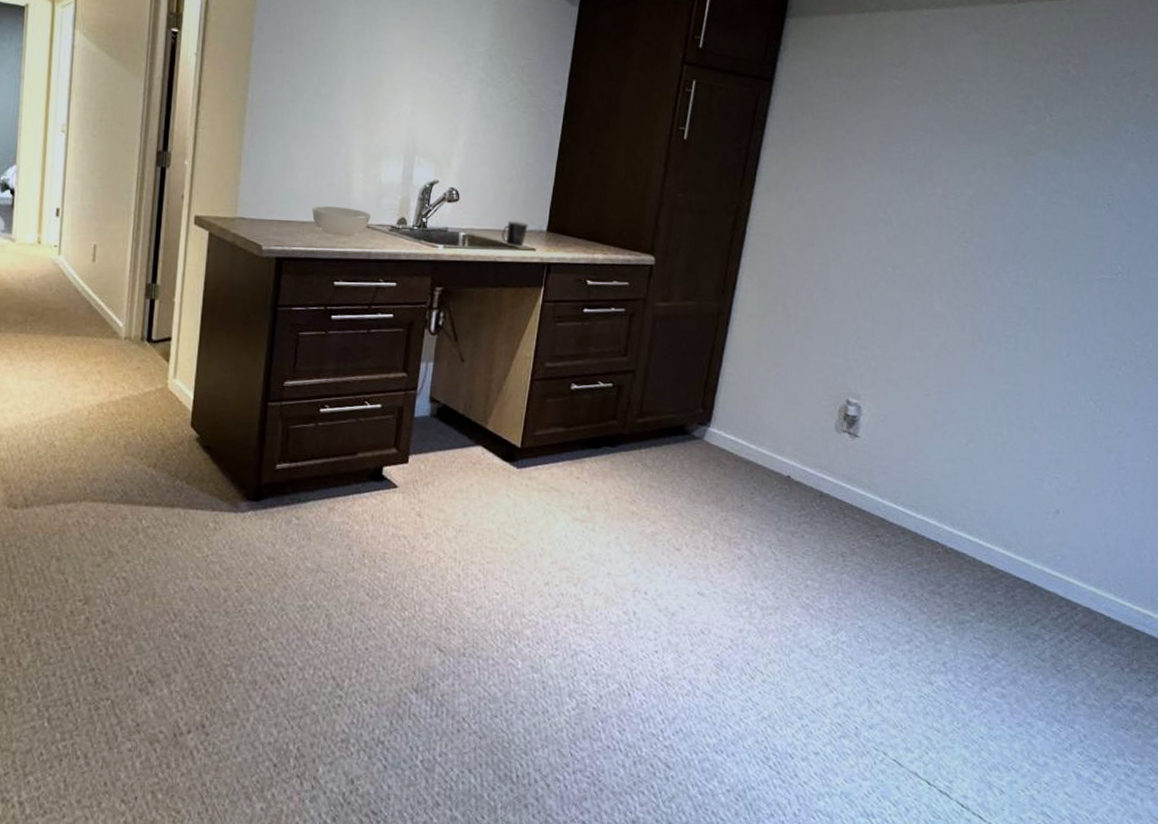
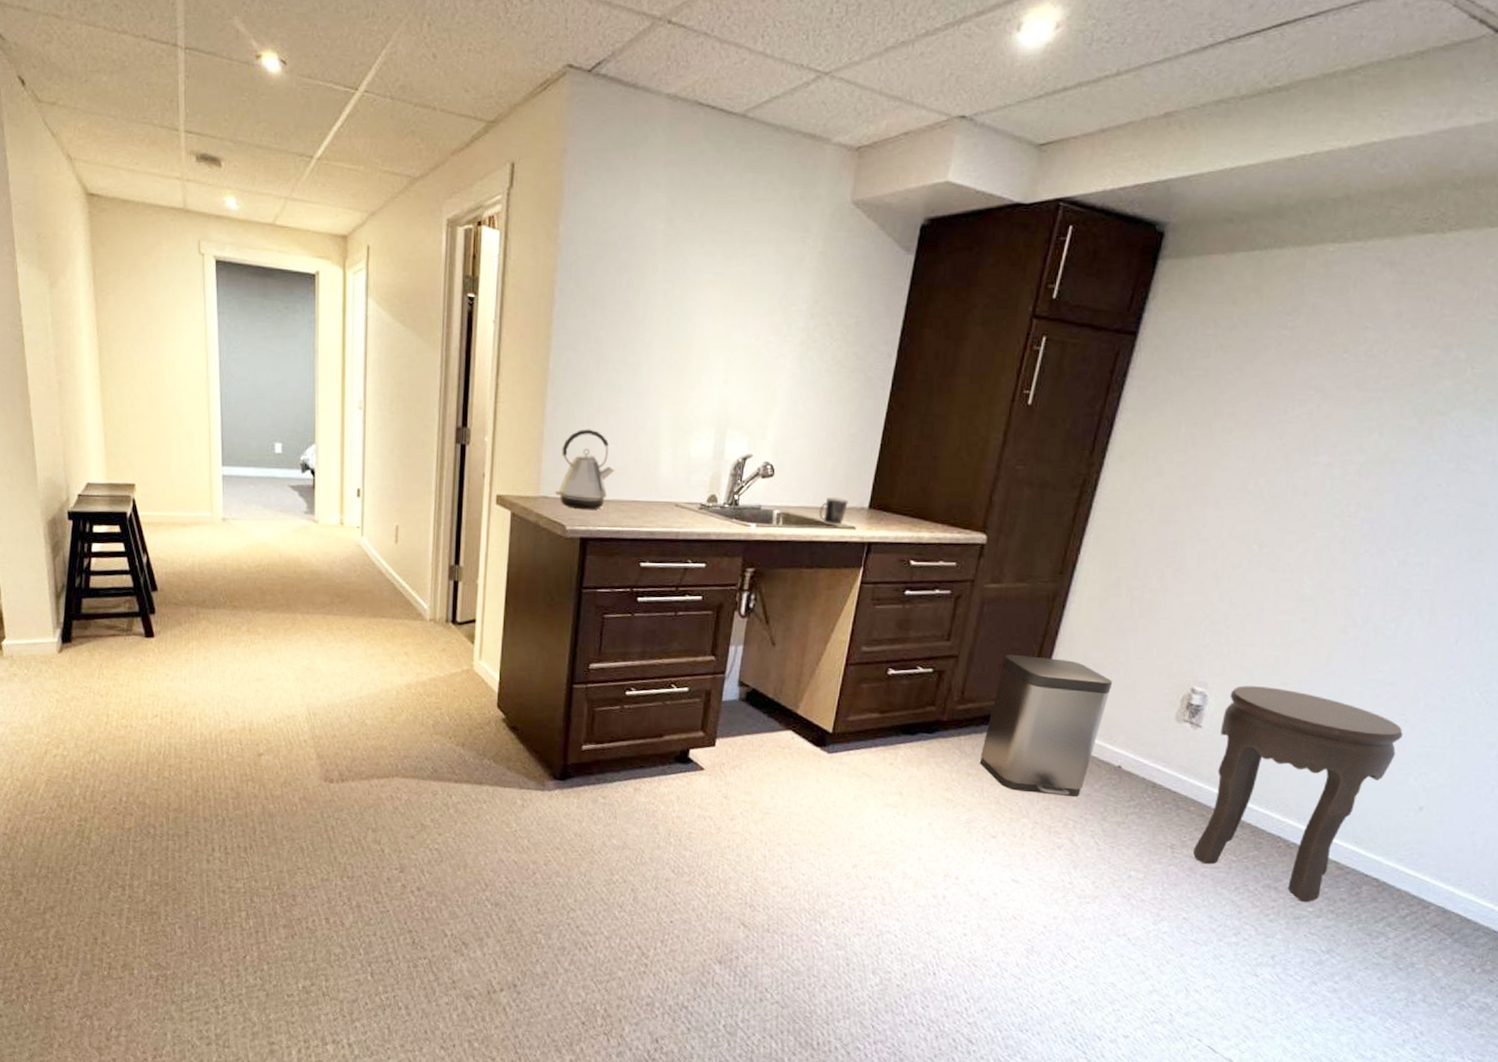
kettle: none [251,154,310,231] -> present [554,429,615,510]
bowl: present [311,205,371,237] -> none [617,483,680,516]
pedal bin: none [660,368,777,507] -> present [979,654,1113,796]
side table: none [863,397,1034,607] -> present [1193,686,1403,902]

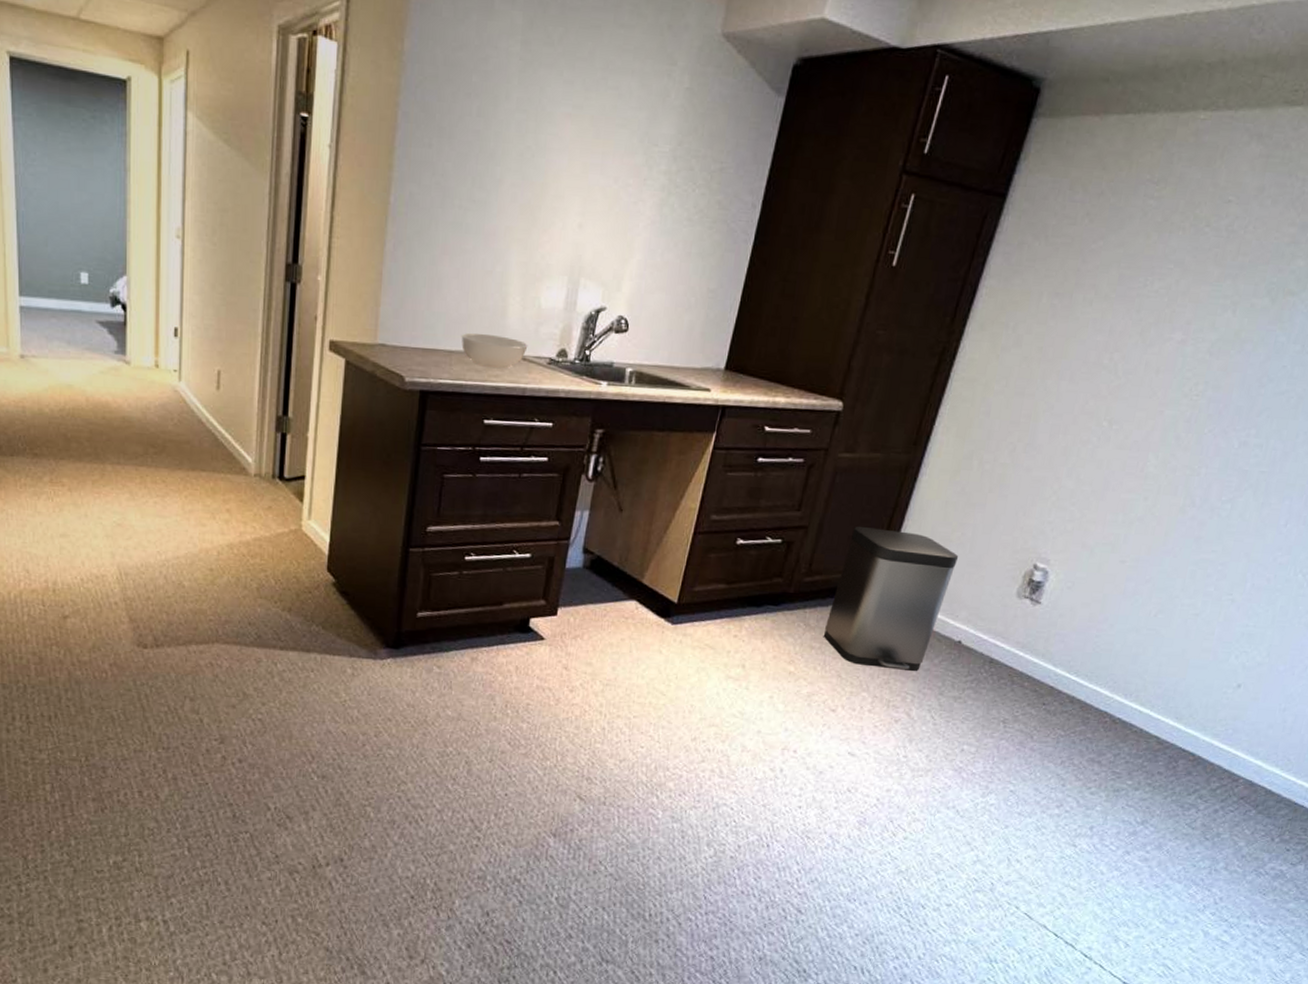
kettle: present [554,429,615,510] -> none [392,271,459,361]
bowl: none [617,483,680,516] -> present [461,332,528,370]
mug: present [819,496,848,526] -> none [673,356,704,388]
side table: present [1193,686,1403,902] -> none [1024,563,1229,775]

